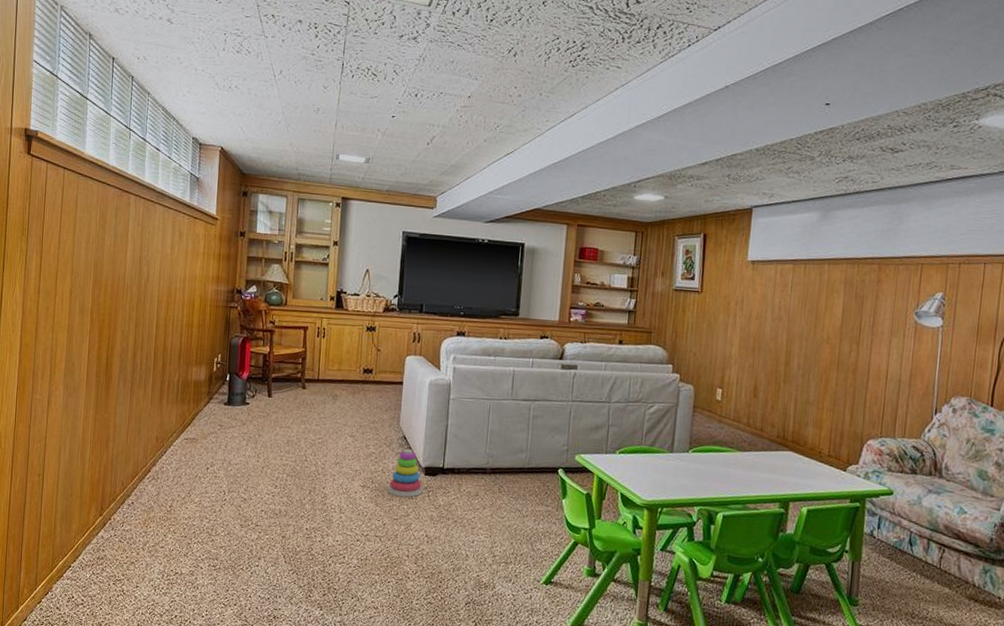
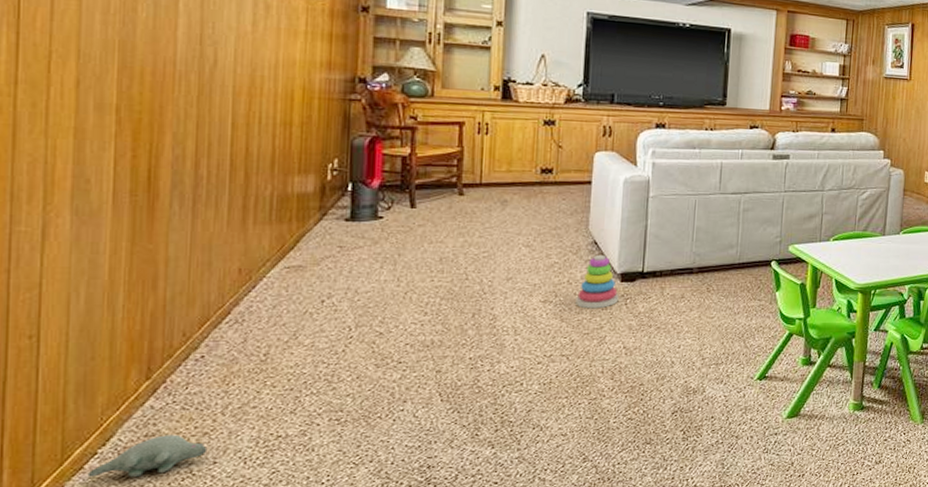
plush toy: none [65,559,132,589] -> present [87,434,206,478]

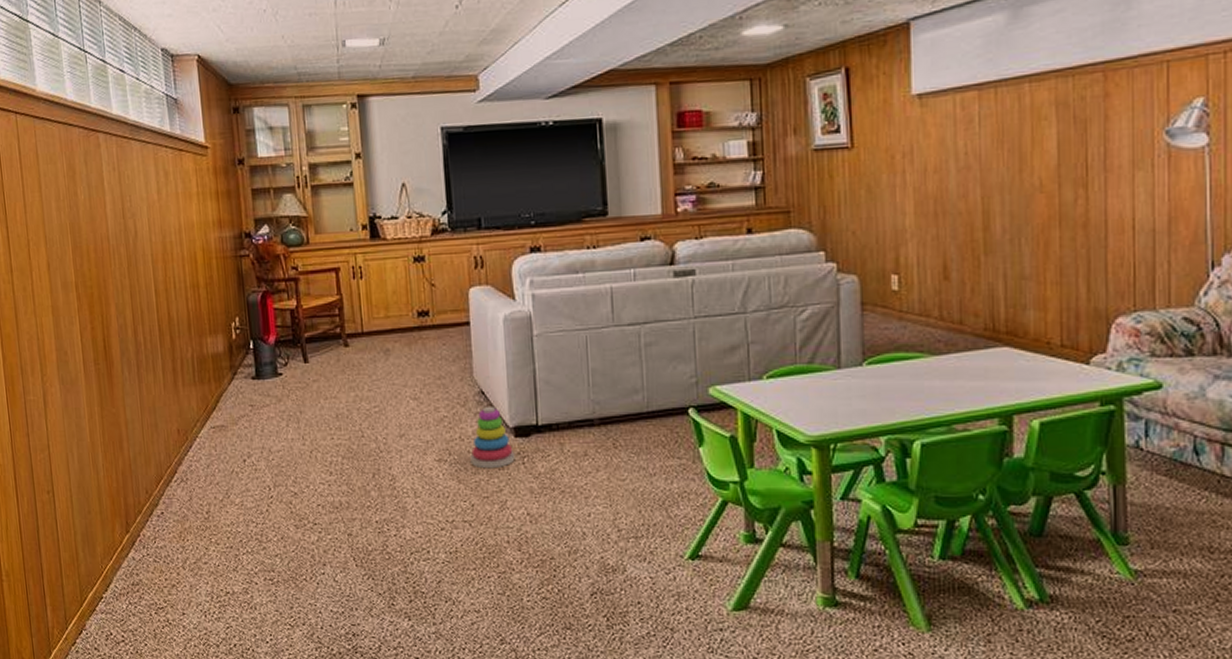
plush toy: present [87,434,206,478] -> none [99,584,176,621]

